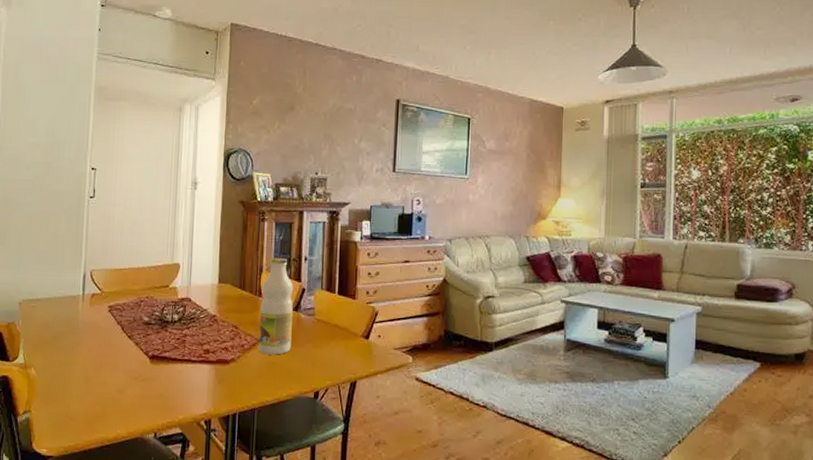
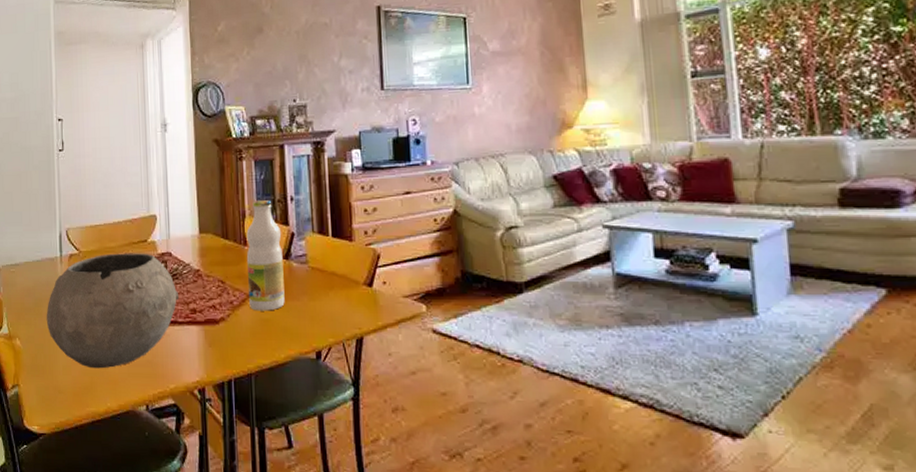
bowl: none [63,295,195,399] -> present [46,253,180,369]

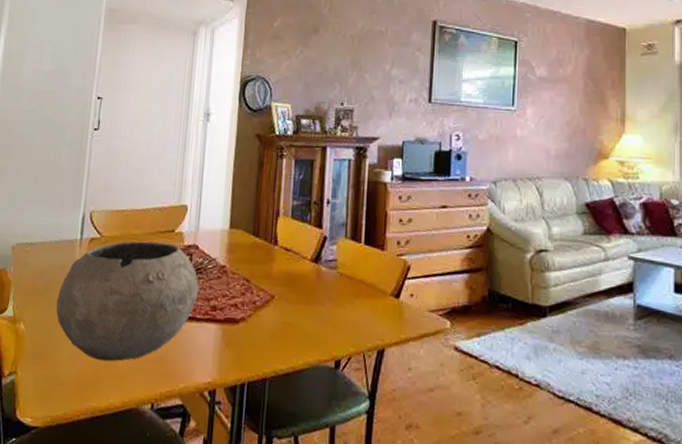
bottle: present [246,200,285,311] -> none [272,200,314,315]

